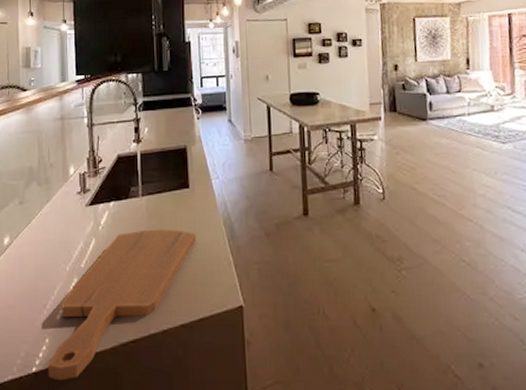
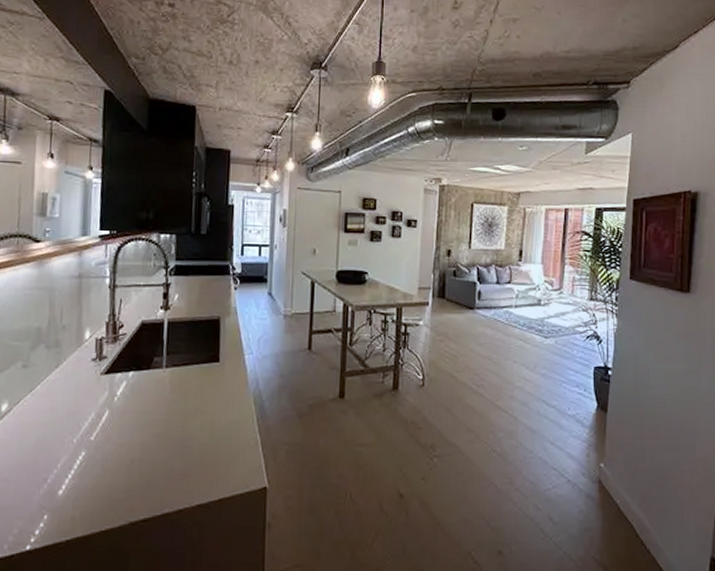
cutting board: present [48,229,196,381] -> none [44,403,222,560]

